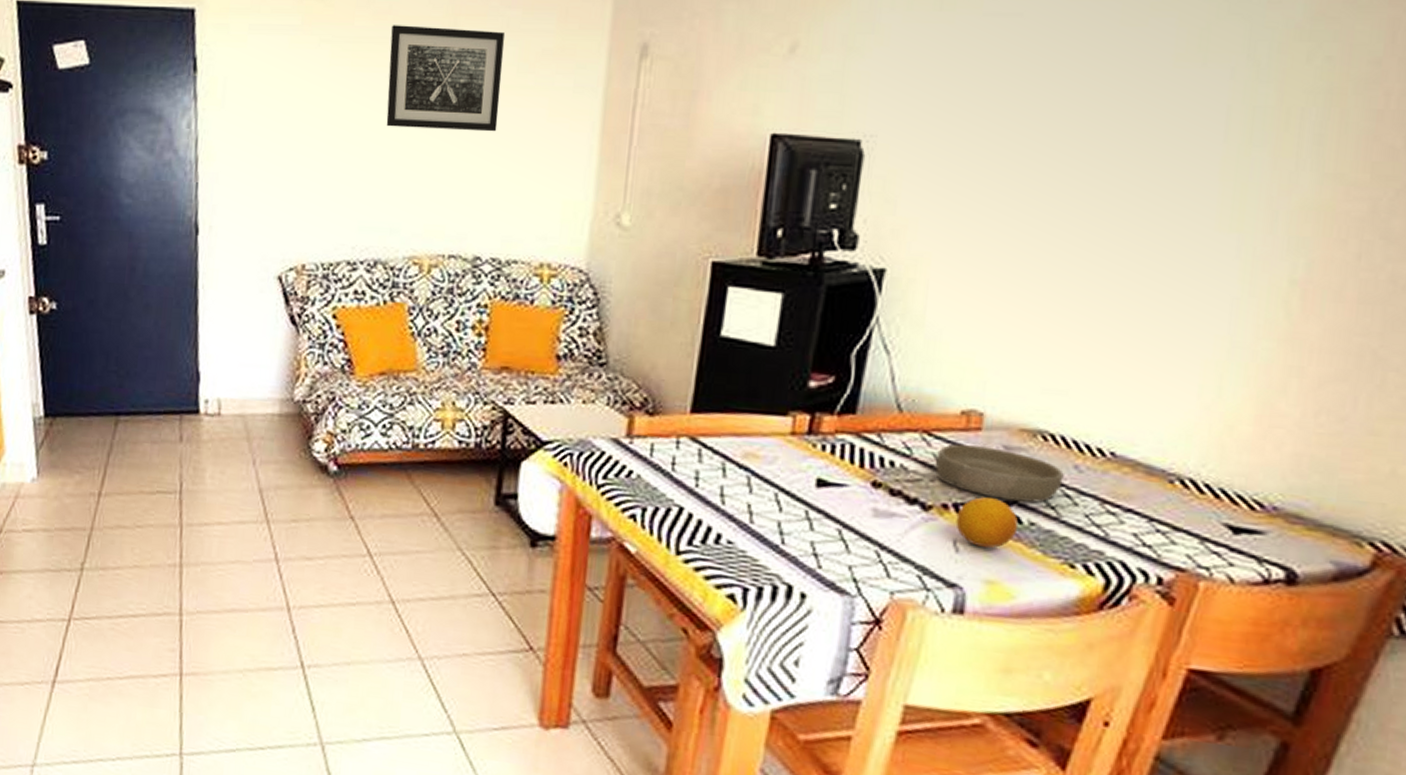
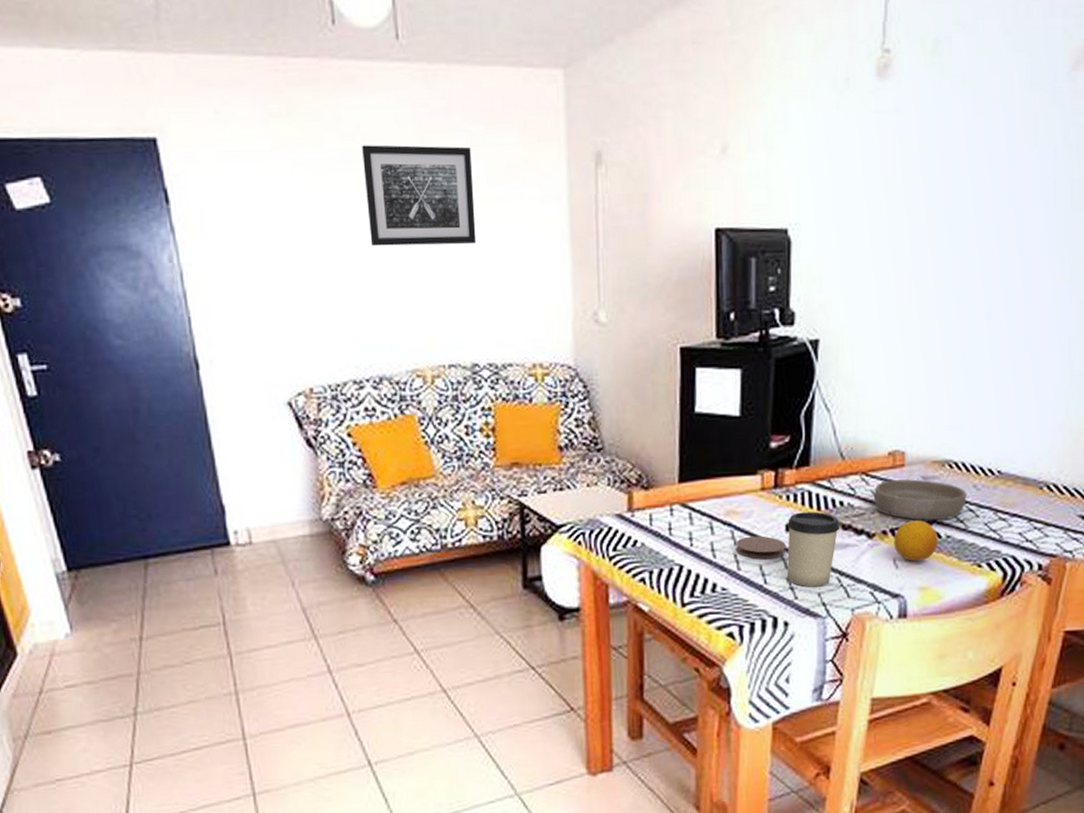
coaster: none [751,486,814,517] -> present [736,536,786,559]
cup: none [812,466,887,559] -> present [787,511,840,587]

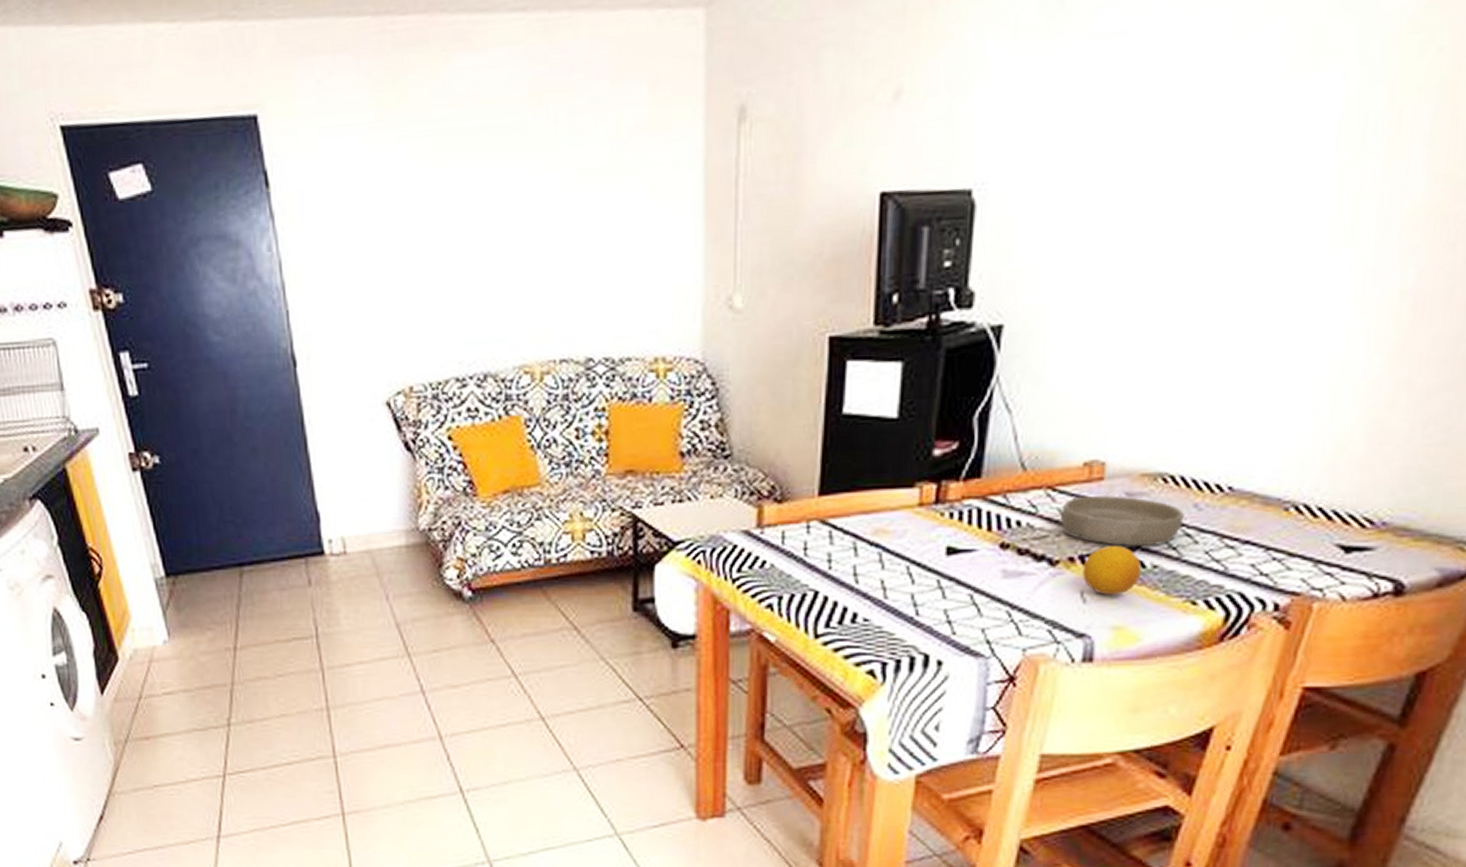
wall art: present [362,145,476,246] -> none [473,107,596,227]
coaster: present [736,536,786,559] -> none [883,559,945,587]
cup: present [787,511,840,587] -> none [945,532,1015,621]

